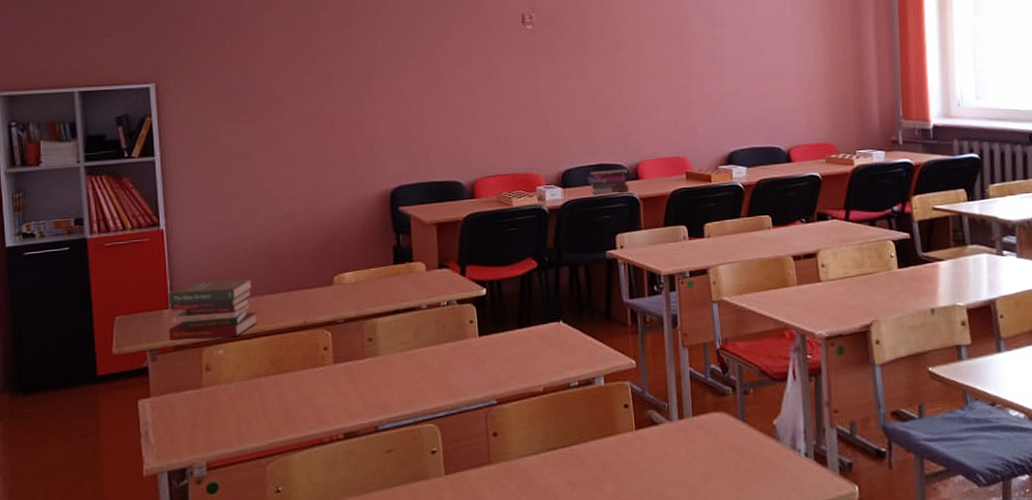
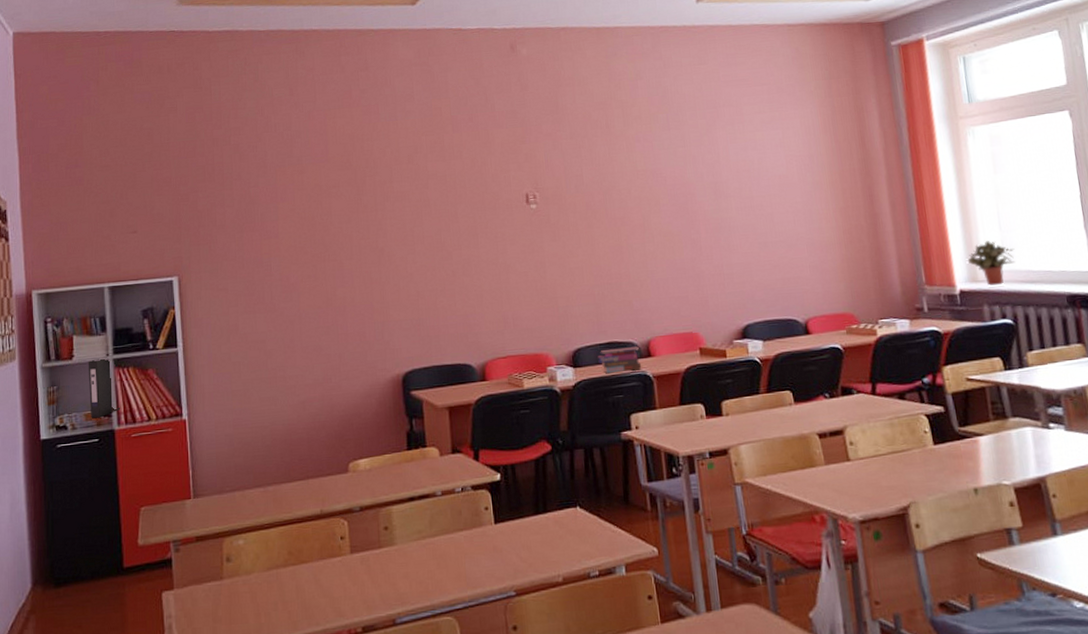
binder: none [57,164,92,227] -> present [88,357,120,419]
books: present [168,278,258,340] -> none [190,466,276,531]
potted plant: none [942,79,987,123] -> present [967,241,1016,287]

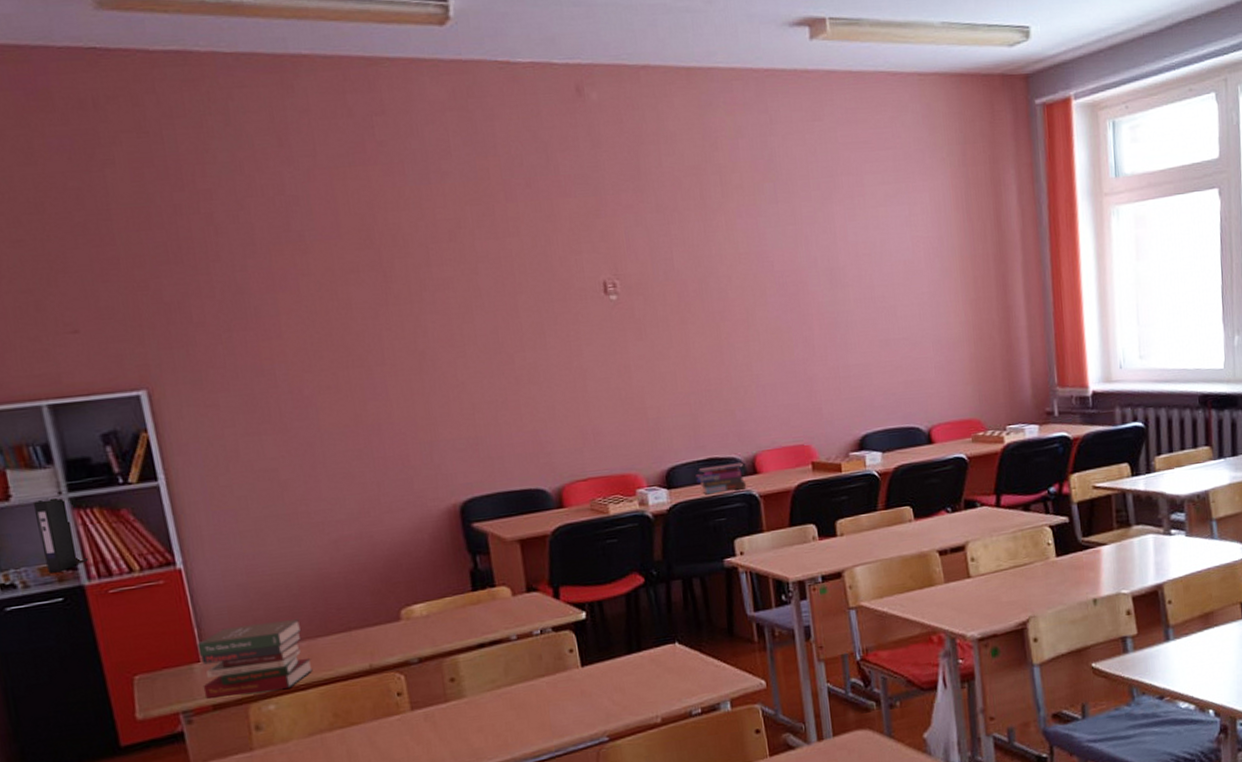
books: none [190,466,276,531] -> present [197,619,313,699]
potted plant: present [967,241,1016,287] -> none [1102,336,1151,387]

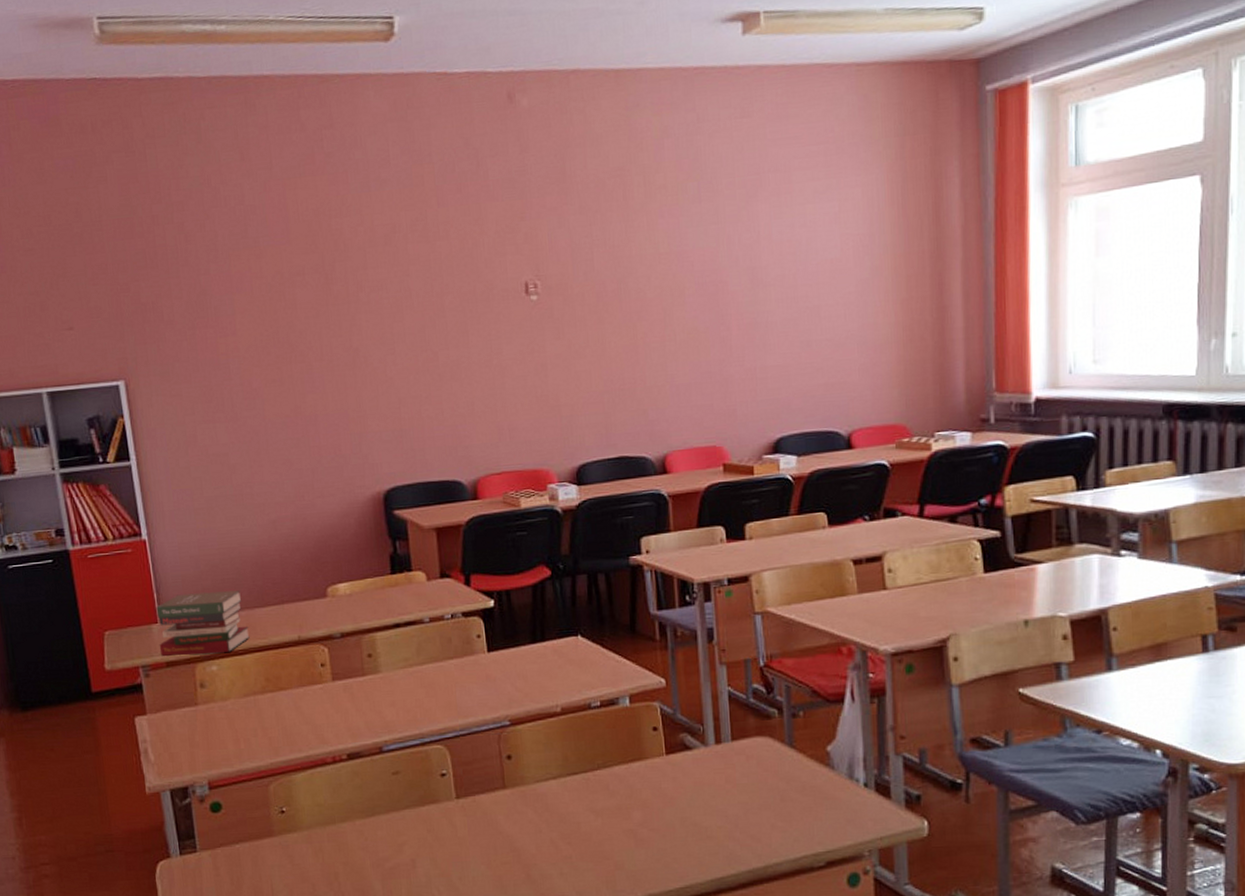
binder: present [32,495,88,574] -> none [32,471,73,538]
books: present [696,462,747,495] -> none [606,462,656,493]

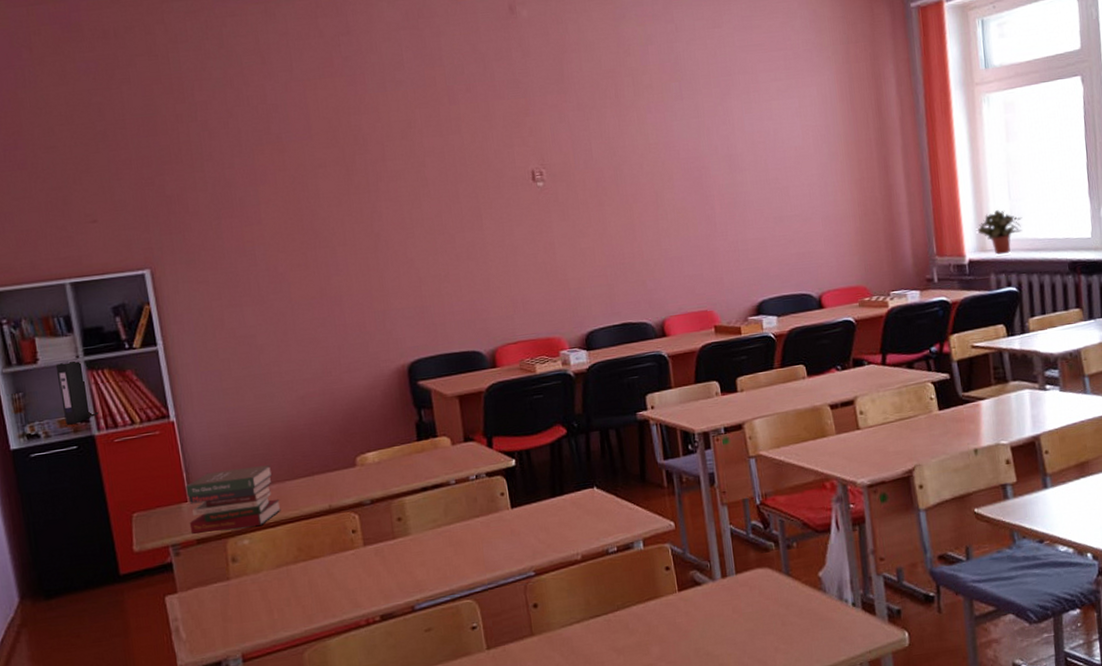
binder: none [32,471,73,538] -> present [55,359,98,425]
potted plant: none [1049,339,1108,394] -> present [977,210,1023,256]

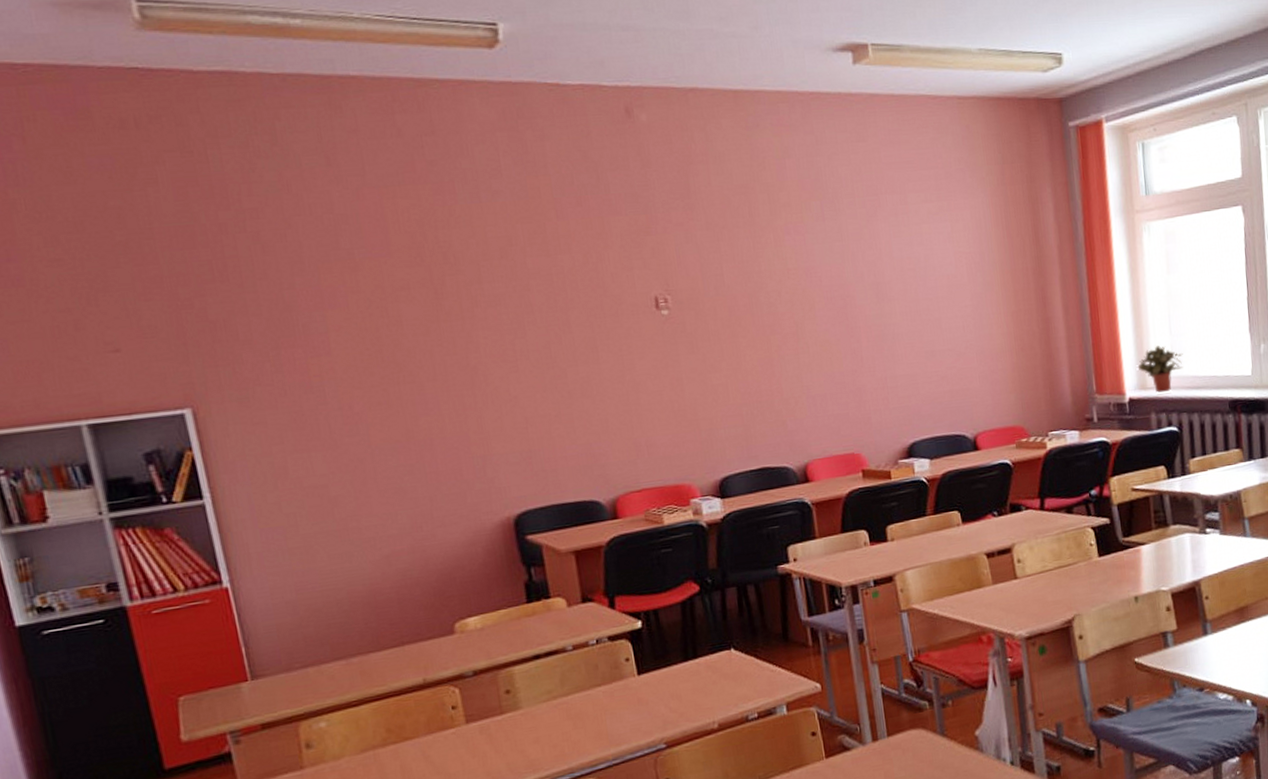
binder: present [55,359,98,425] -> none [71,516,130,595]
books: present [185,465,281,534] -> none [245,635,365,718]

